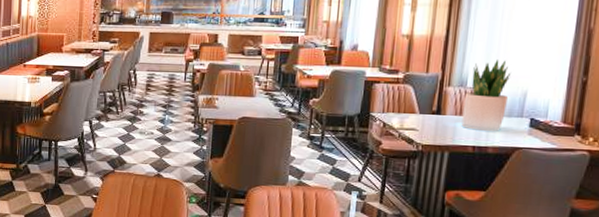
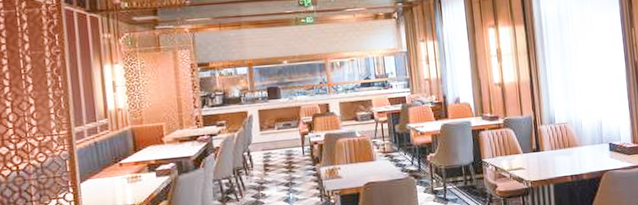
planter: present [461,60,510,133] -> none [555,96,590,161]

